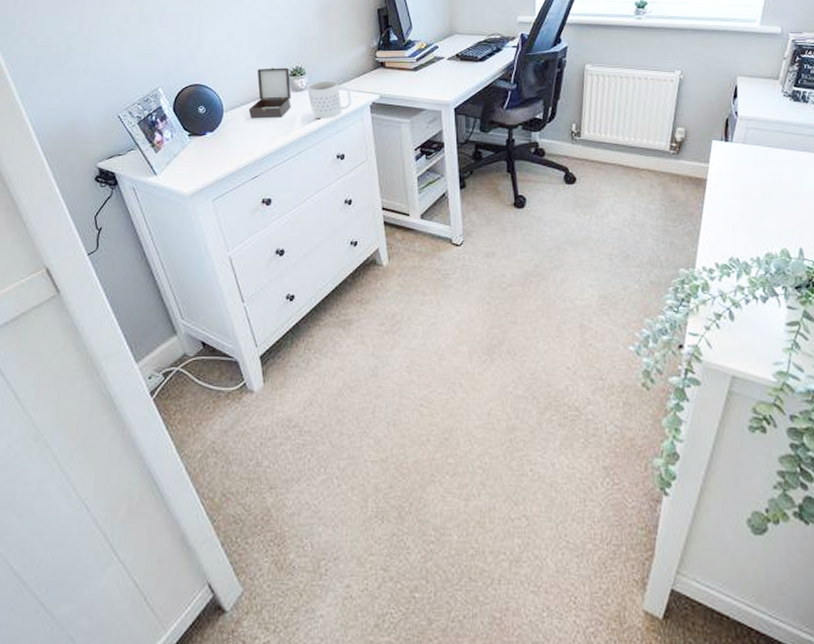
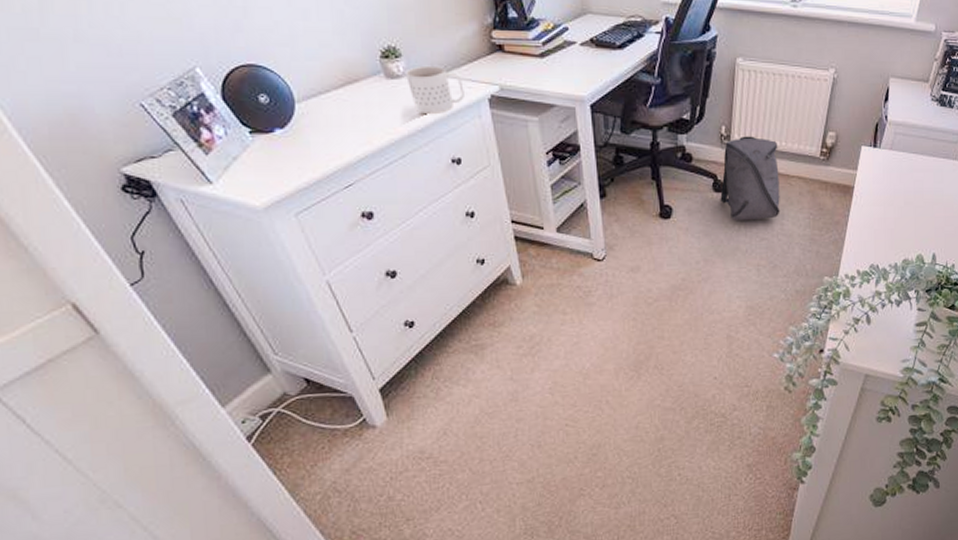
jewelry box: present [248,67,292,119] -> none [329,46,387,113]
backpack: none [571,132,632,212] -> present [720,136,780,221]

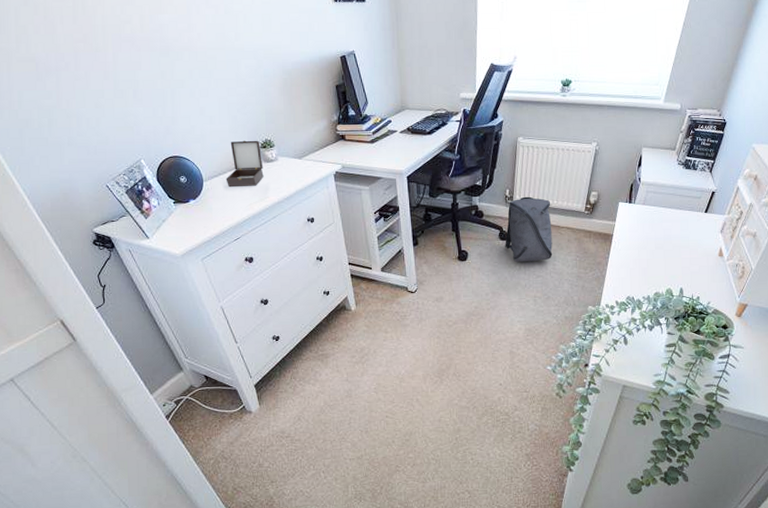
jewelry box: none [329,46,387,113] -> present [225,140,264,188]
mug: present [406,65,464,115] -> none [277,152,317,187]

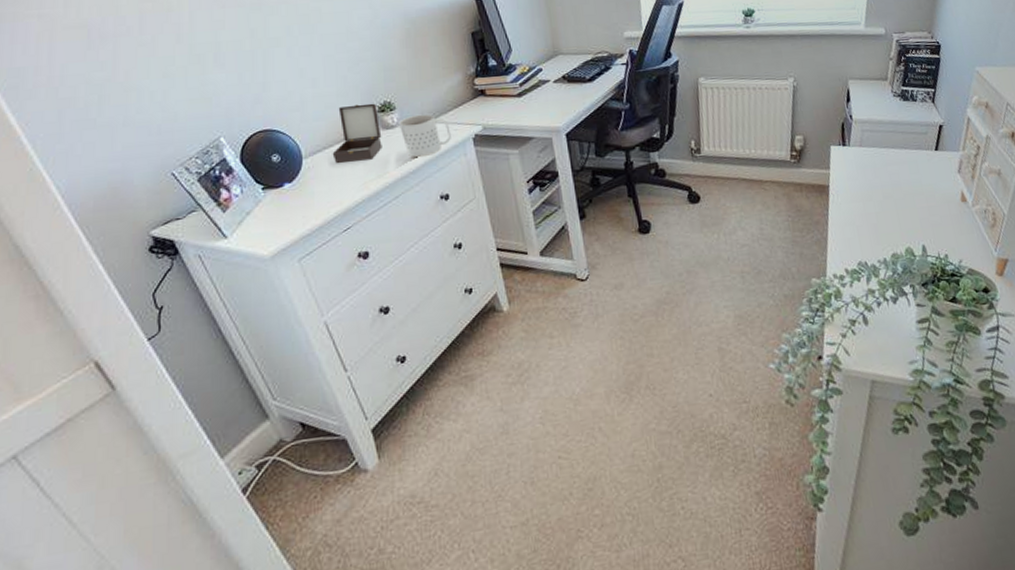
mug: none [277,152,317,187] -> present [399,113,451,158]
backpack: present [505,196,553,263] -> none [695,147,758,230]

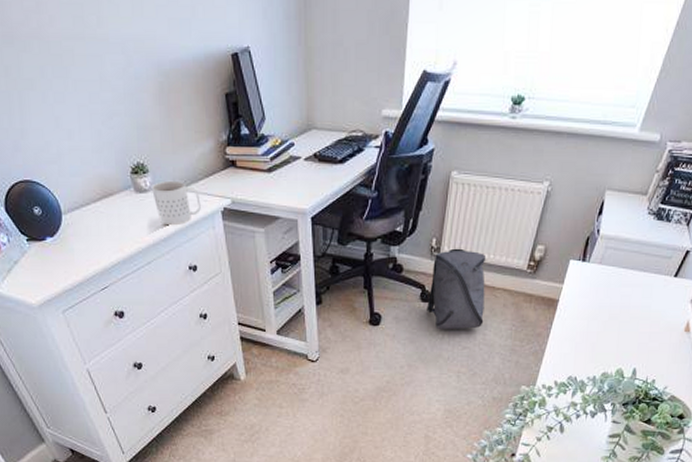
jewelry box: present [332,103,382,164] -> none [89,163,136,224]
backpack: none [695,147,758,230] -> present [427,248,486,330]

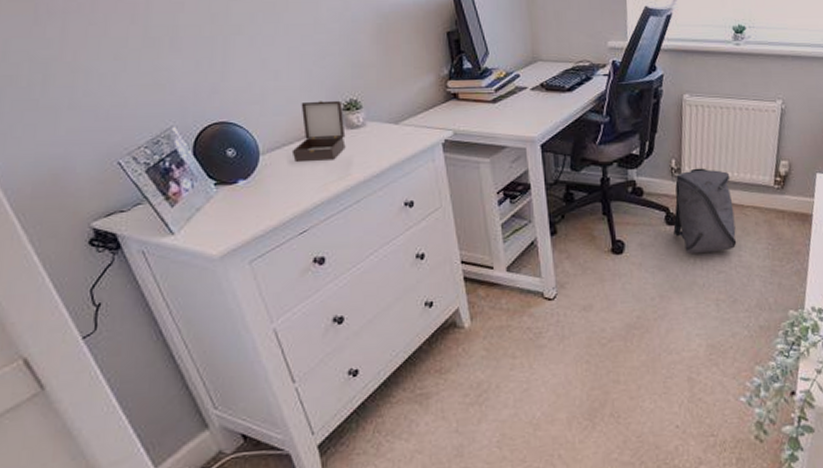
jewelry box: none [89,163,136,224] -> present [291,100,346,163]
mug: present [152,180,201,226] -> none [365,115,419,161]

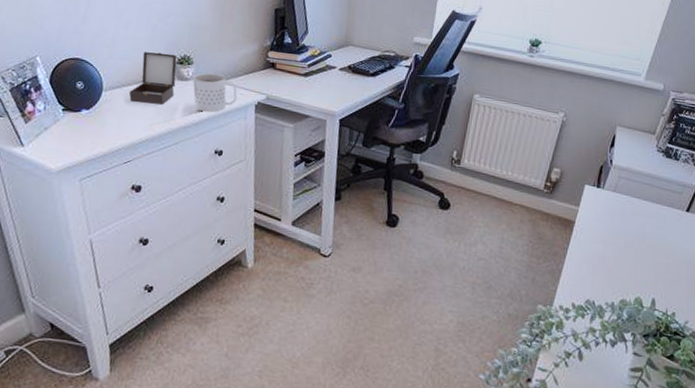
mug: none [365,115,419,161] -> present [192,73,237,113]
backpack: present [673,168,737,255] -> none [444,162,505,241]

